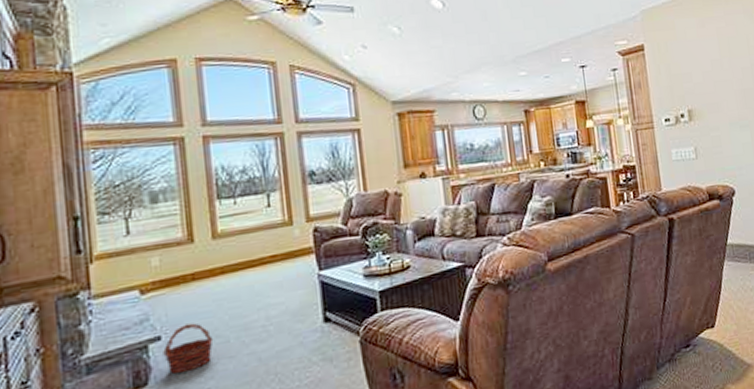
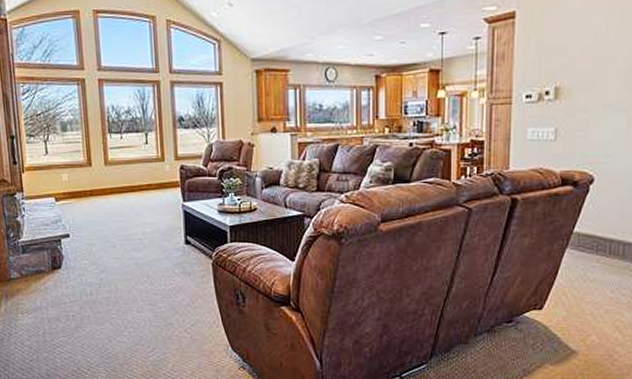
basket: present [163,323,214,374] -> none [71,228,105,263]

